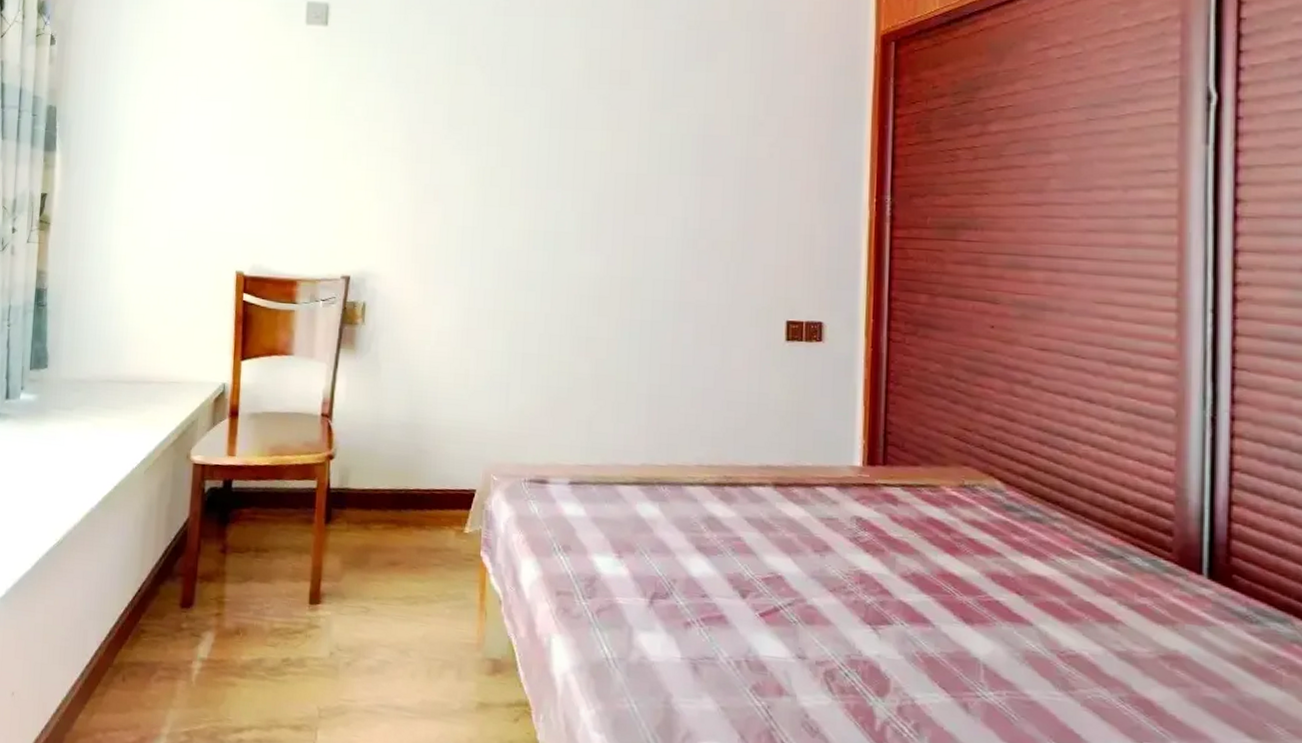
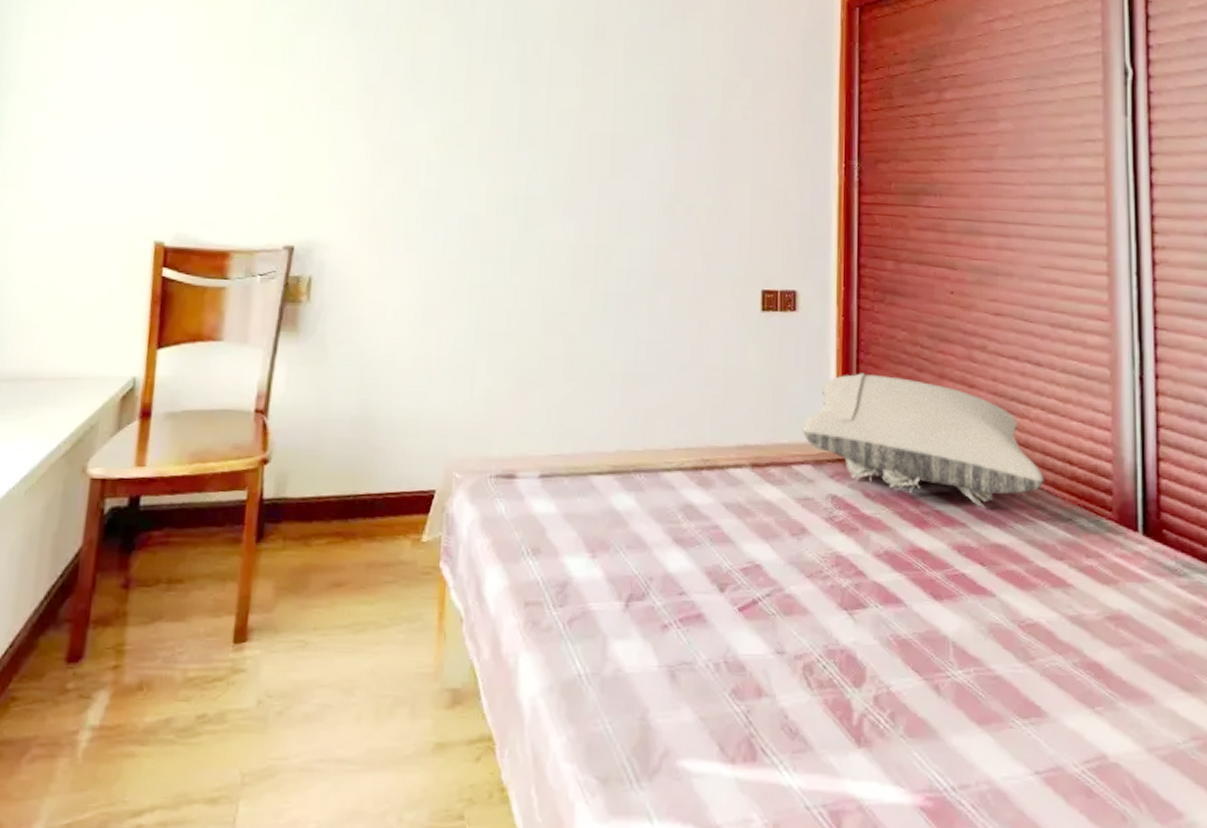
pillow: none [827,403,1092,541] -> present [802,373,1044,509]

